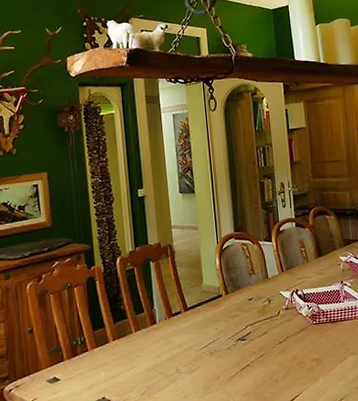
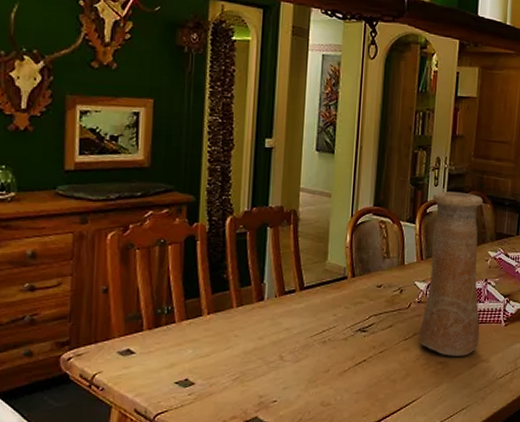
vase: none [283,209,346,353] -> present [419,191,484,356]

